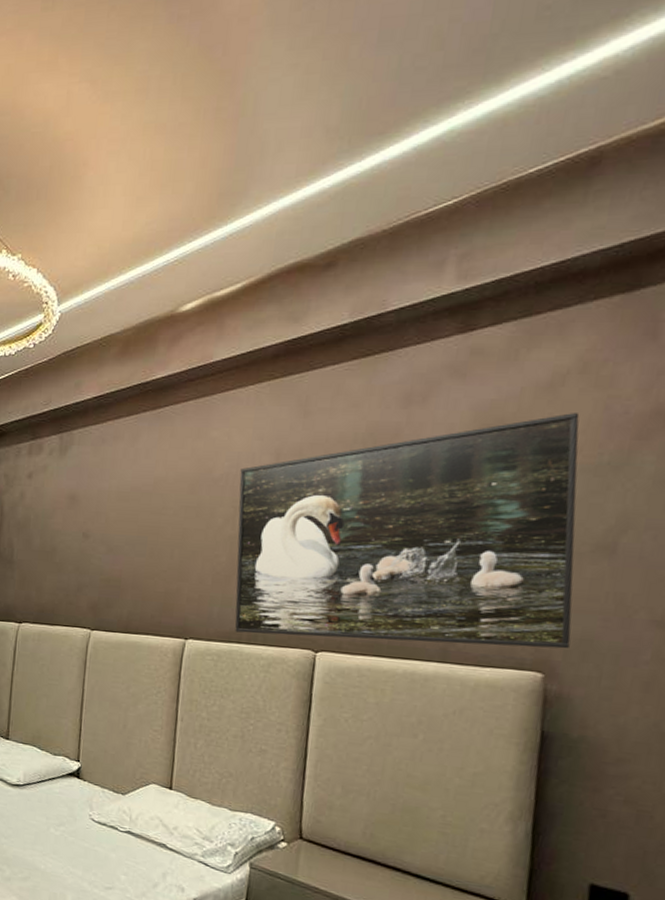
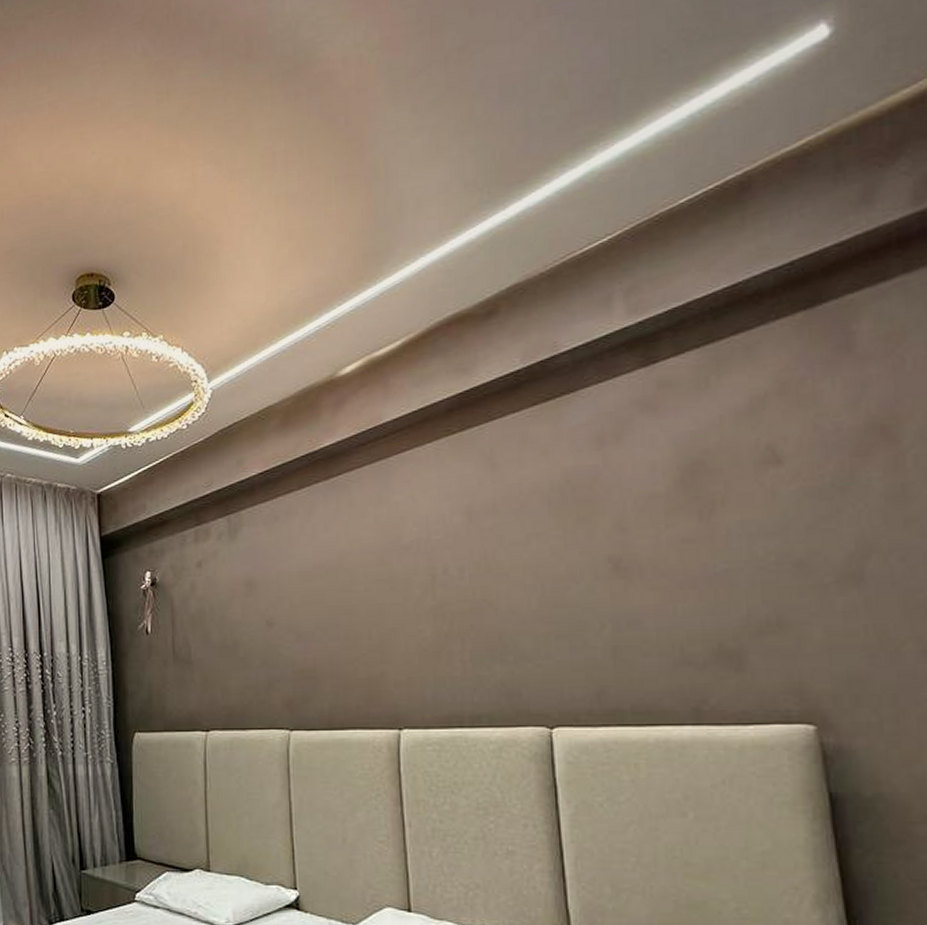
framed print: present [235,413,580,649] -> none [431,436,837,715]

